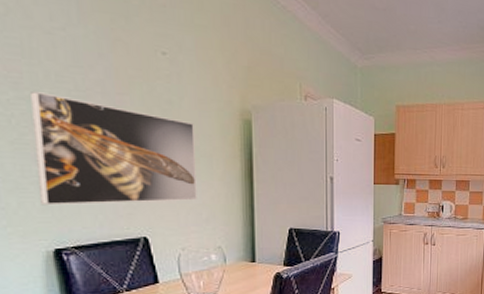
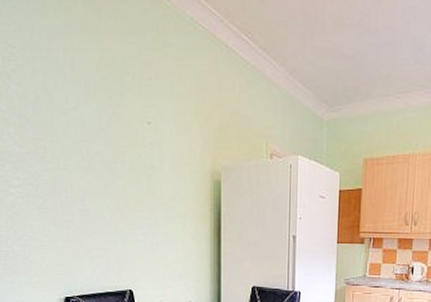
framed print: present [31,92,197,206] -> none [51,164,173,260]

